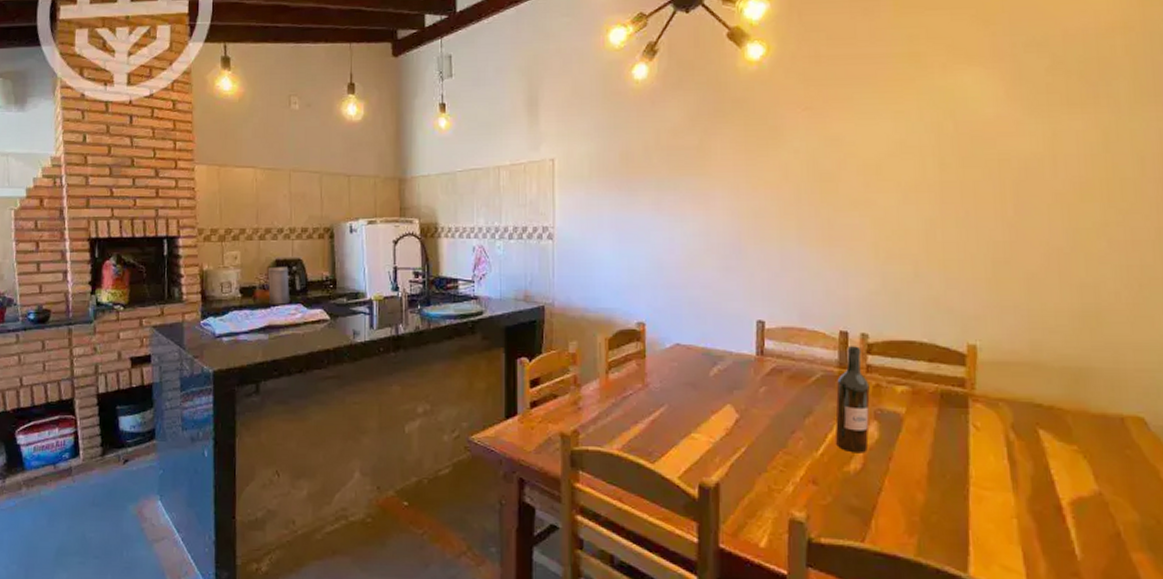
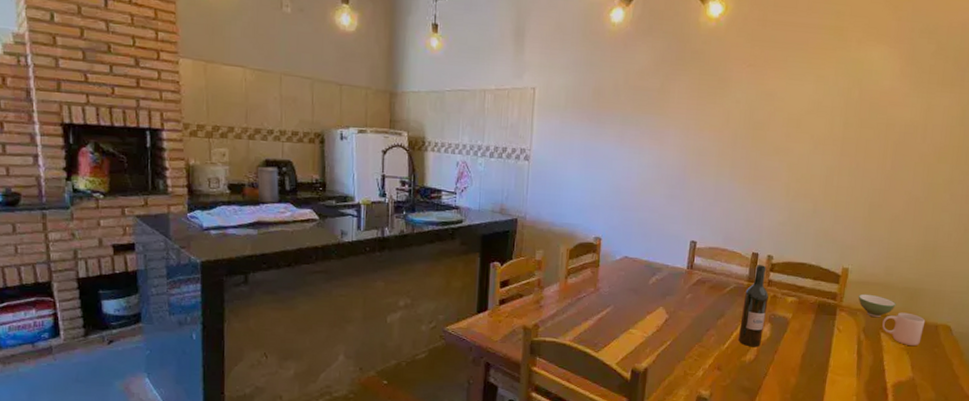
bowl: none [996,377,1056,410] -> present [858,293,897,318]
cup: none [1038,401,1104,448] -> present [882,312,926,347]

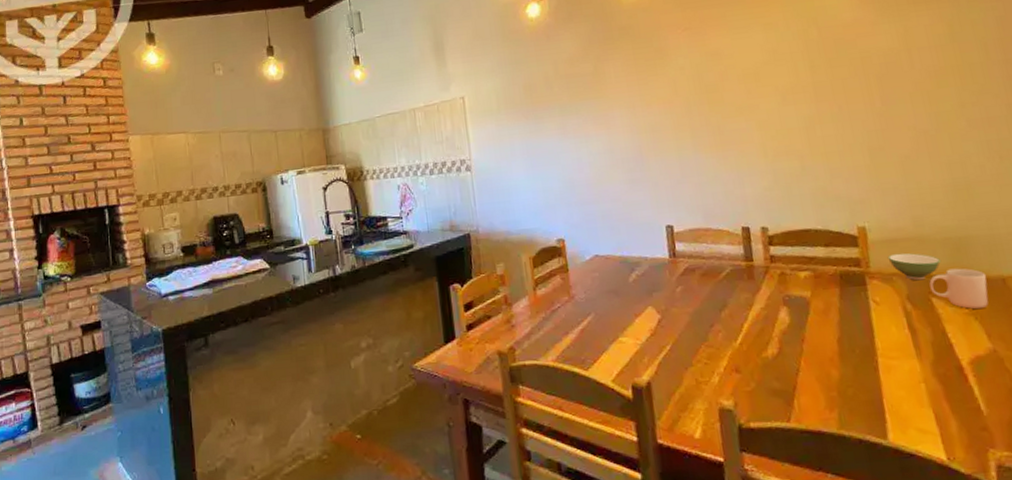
canister: present [257,166,280,203] -> none [206,222,231,260]
wine bottle: present [738,265,769,348] -> none [745,239,782,339]

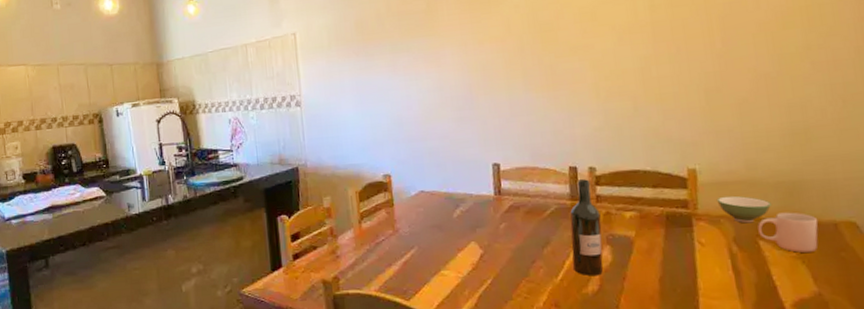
wine bottle: none [745,239,782,339] -> present [570,179,604,276]

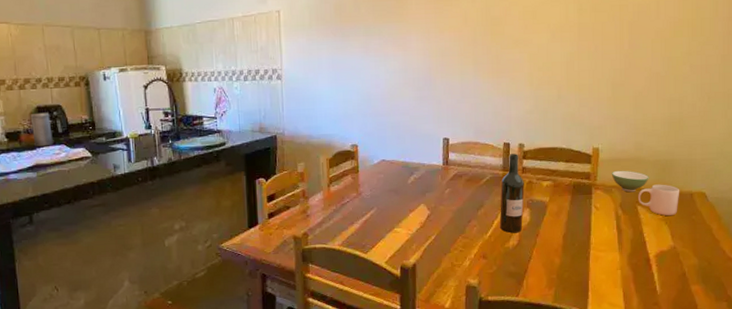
canister: none [46,151,69,188] -> present [30,112,54,147]

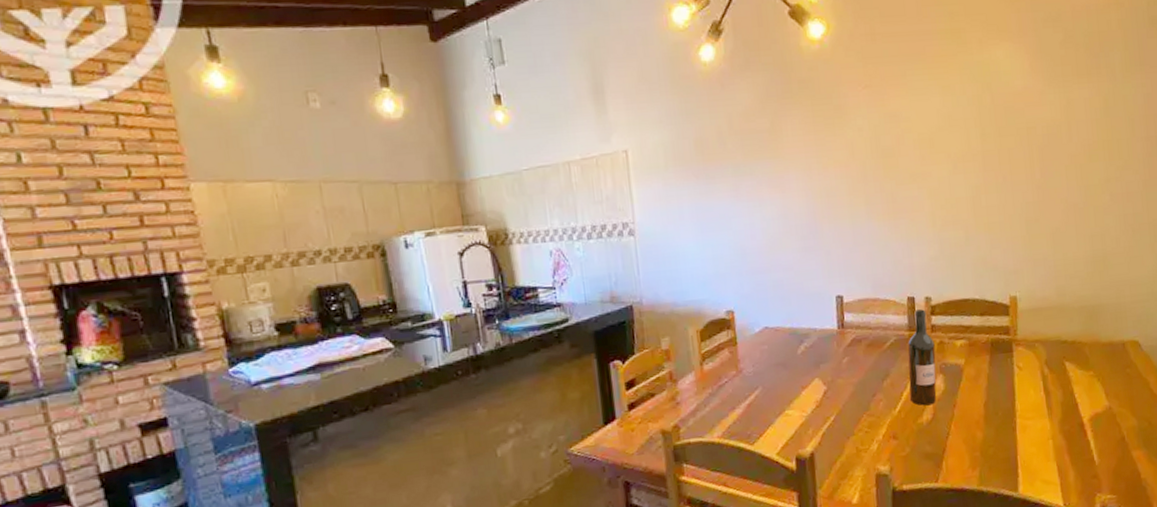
canister: present [30,112,54,147] -> none [308,294,343,340]
bowl: present [611,170,650,193] -> none [1032,320,1077,347]
cup: present [638,184,680,216] -> none [1065,334,1111,372]

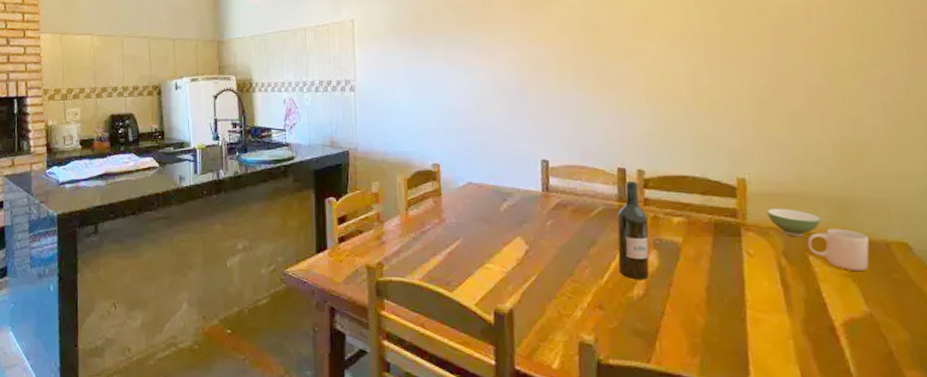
bowl: none [1032,320,1077,347] -> present [766,208,823,237]
cup: none [1065,334,1111,372] -> present [807,228,870,272]

